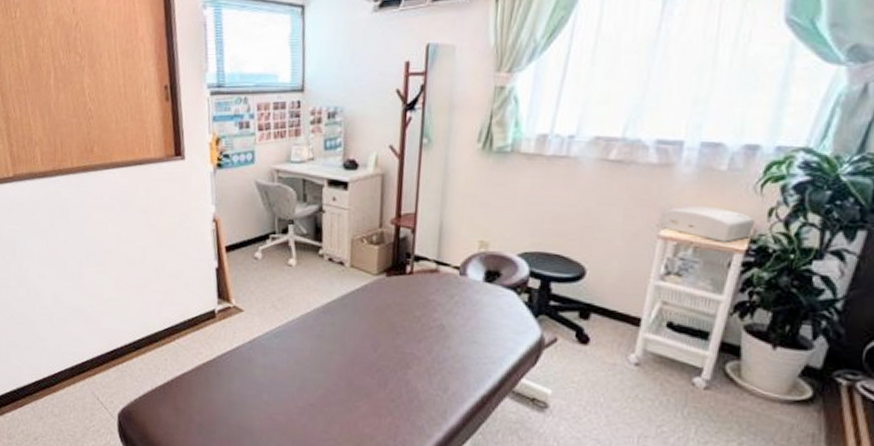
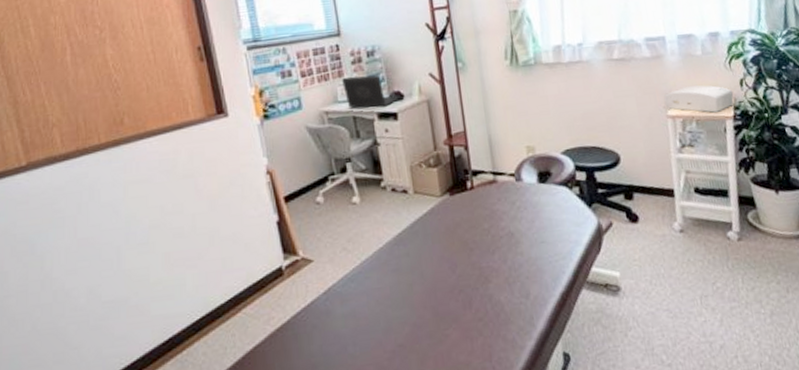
laptop: none [297,136,355,174] -> present [342,75,401,109]

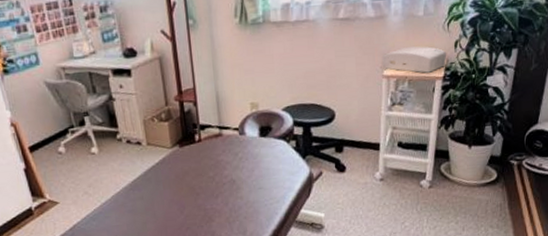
laptop: present [342,75,401,109] -> none [76,31,134,65]

